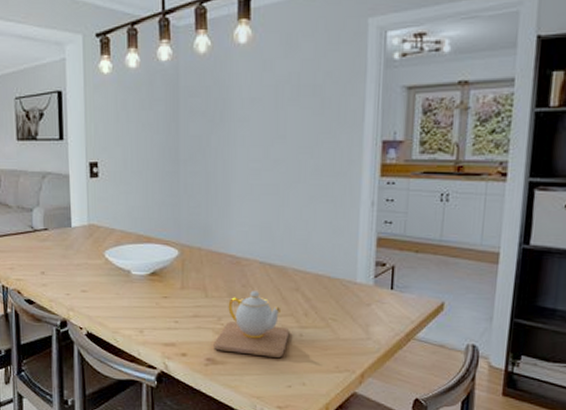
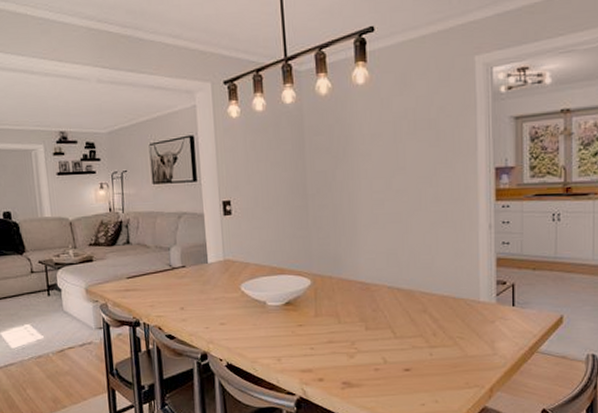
teapot: present [213,290,290,357] -> none [348,314,420,377]

